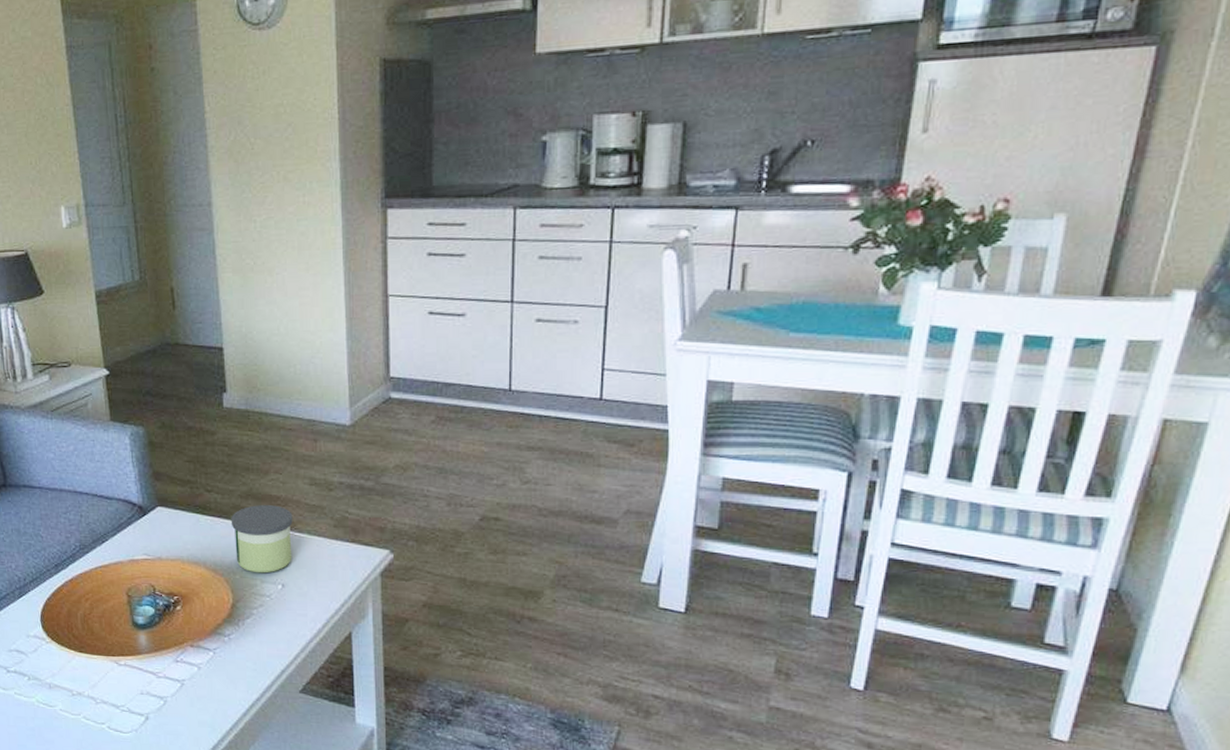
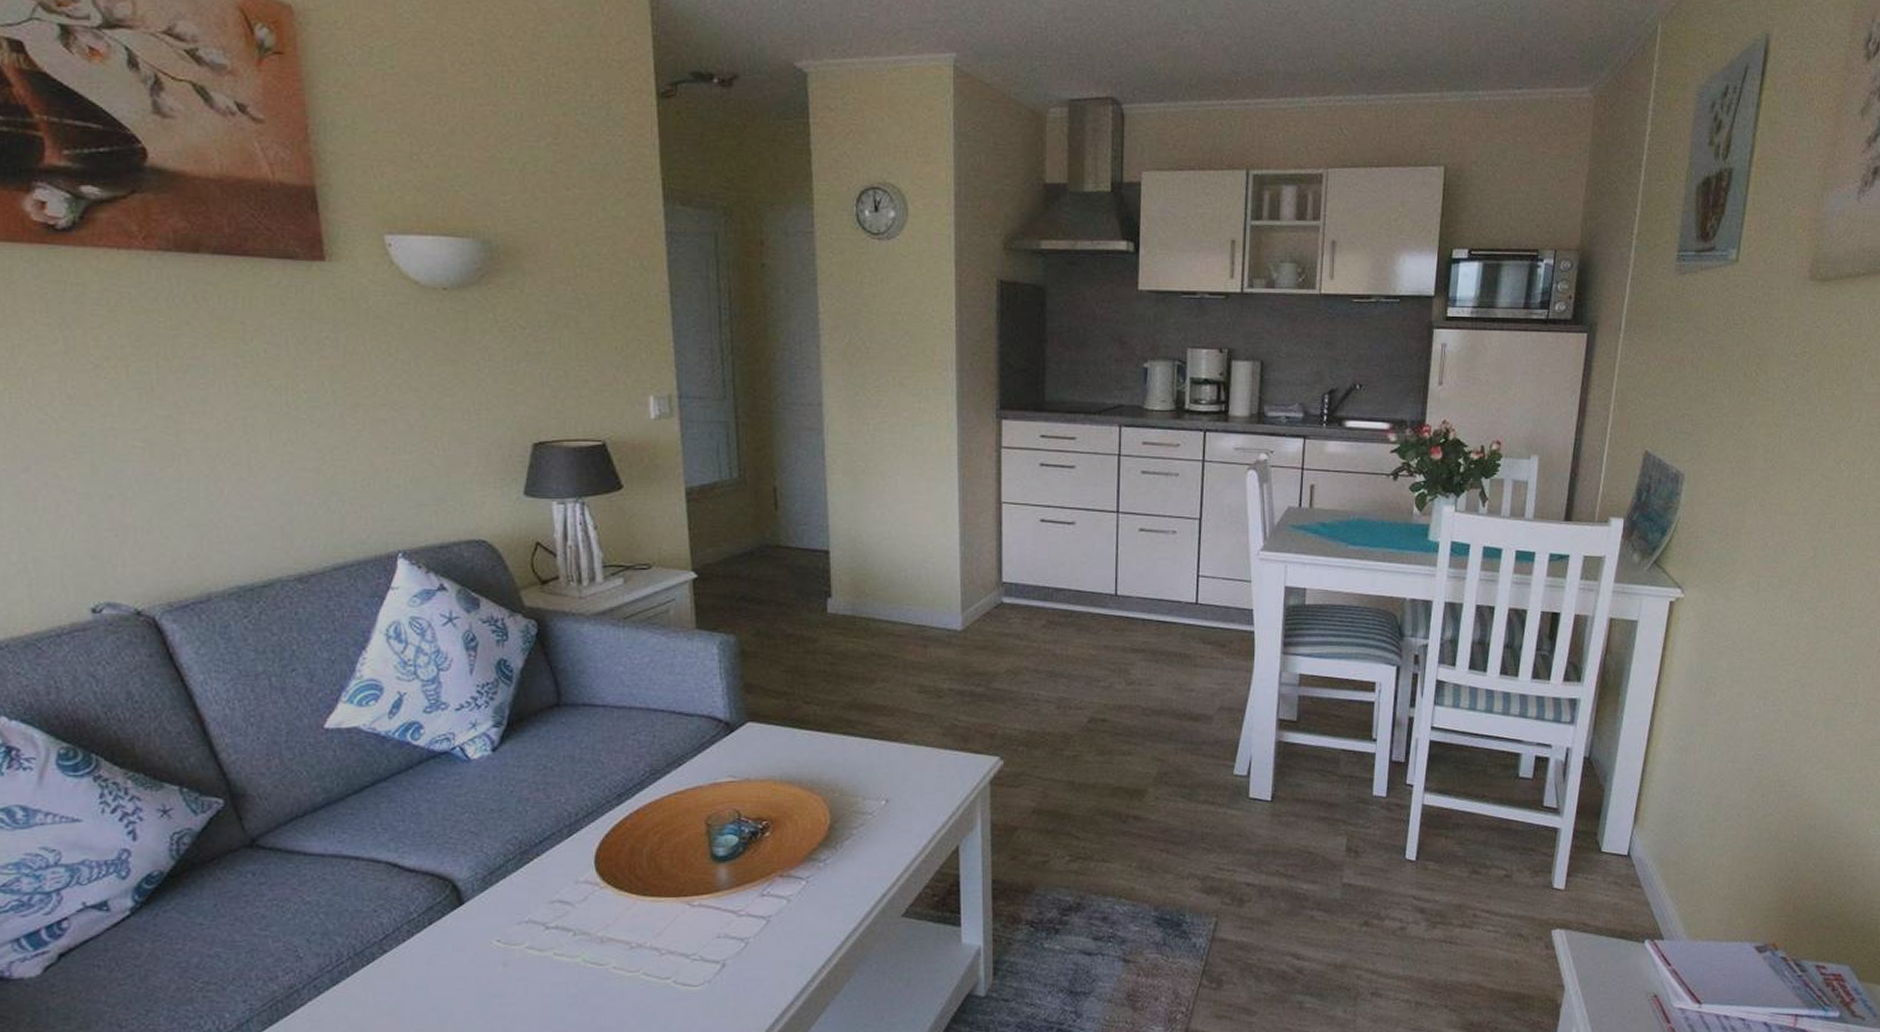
candle: present [230,505,293,574] -> none [831,715,899,790]

